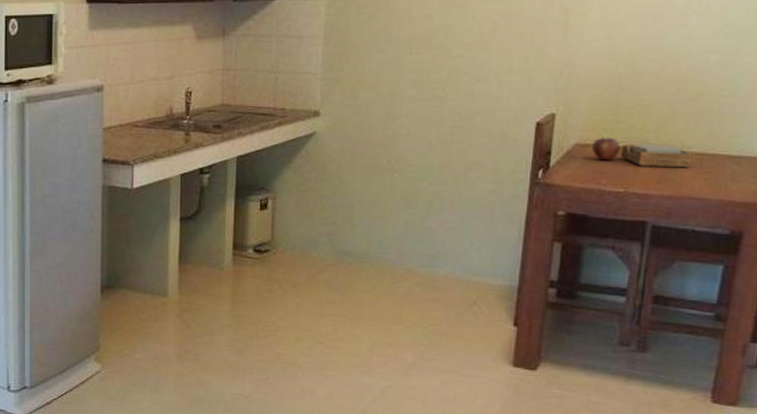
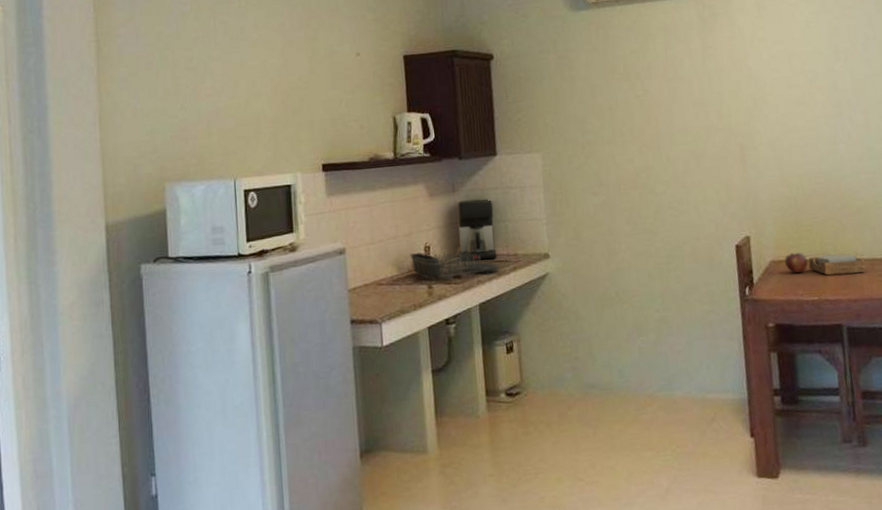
dish rack: none [169,98,264,129] -> present [410,251,500,281]
coffee maker: none [221,46,265,111] -> present [457,199,497,261]

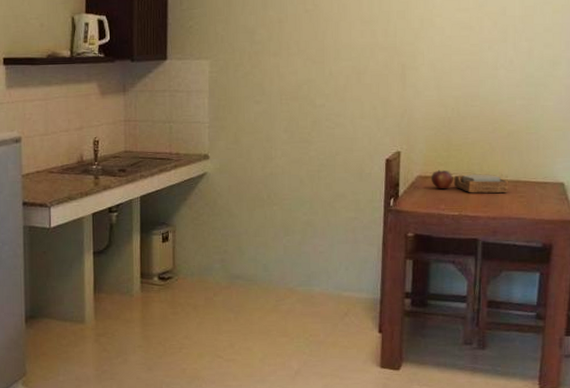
dish rack: present [410,251,500,281] -> none [80,146,162,173]
coffee maker: present [457,199,497,261] -> none [125,100,160,157]

